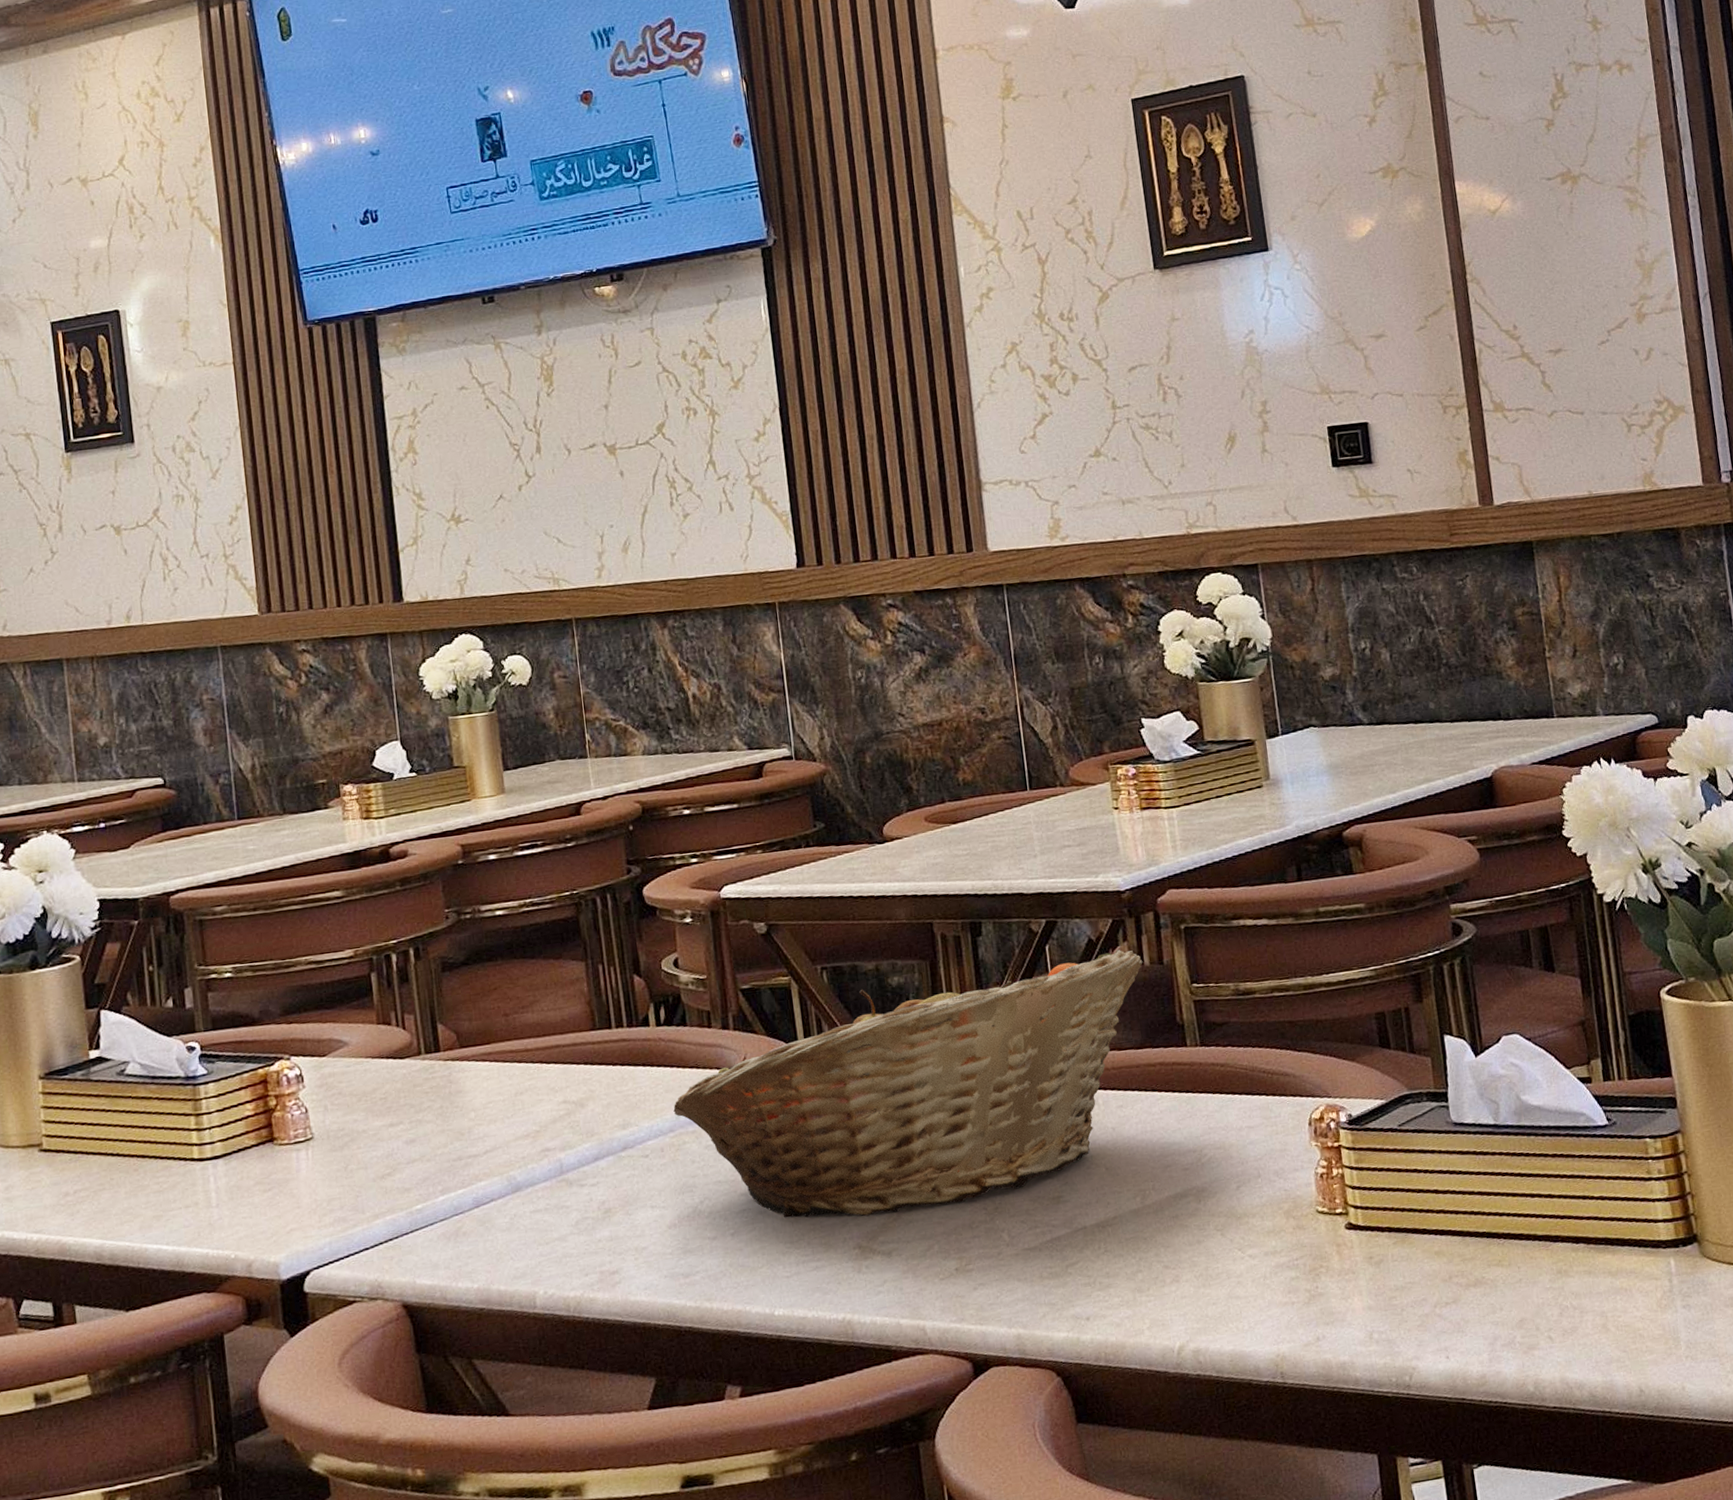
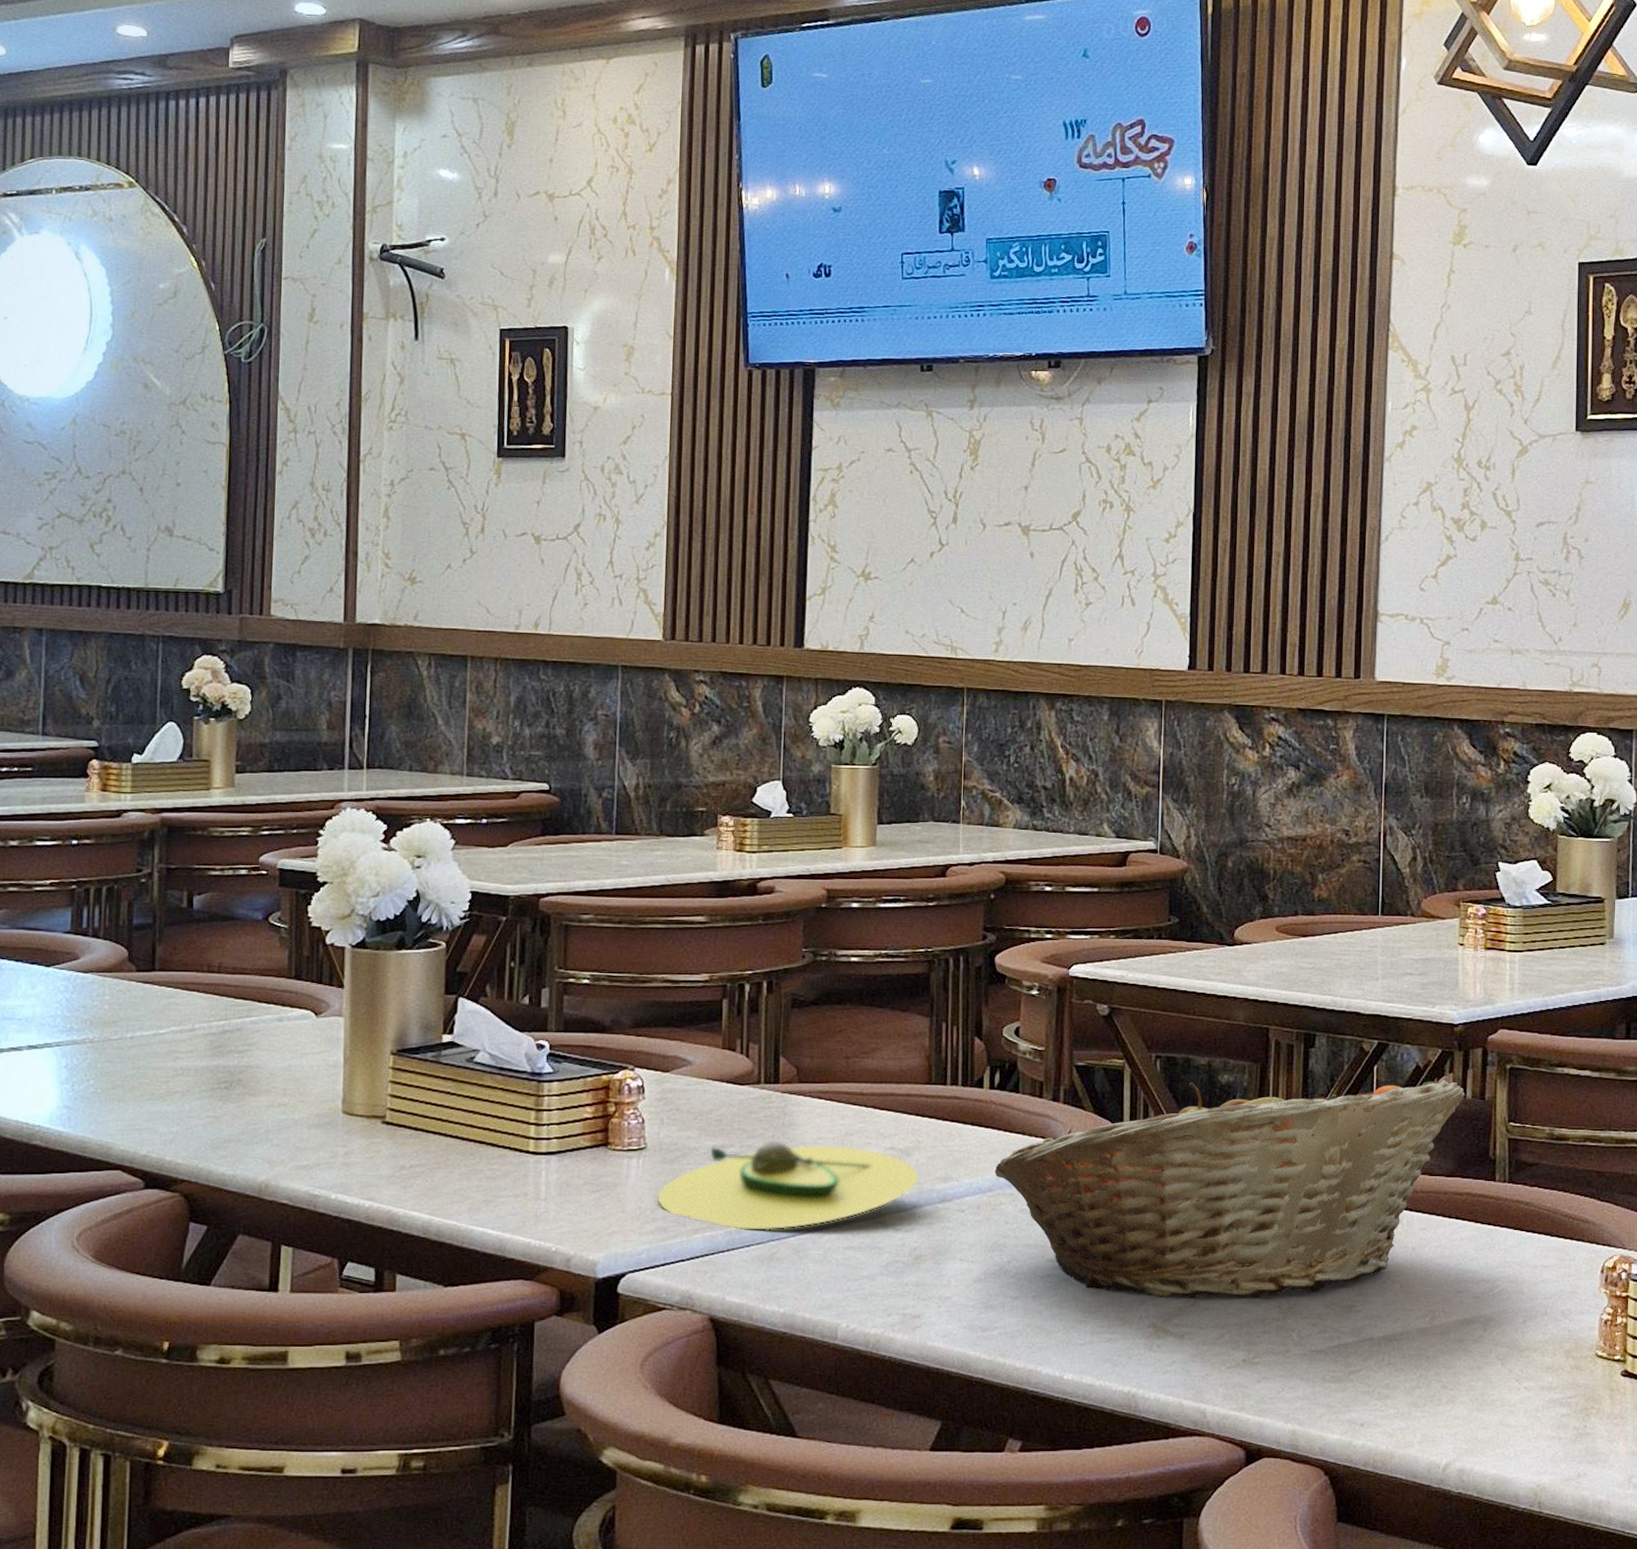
avocado: none [330,1105,598,1210] -> present [656,1141,920,1230]

